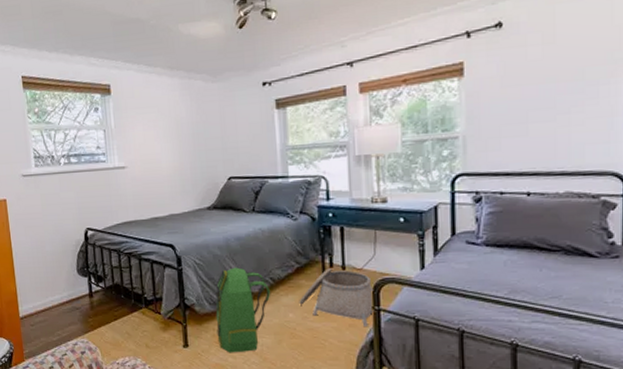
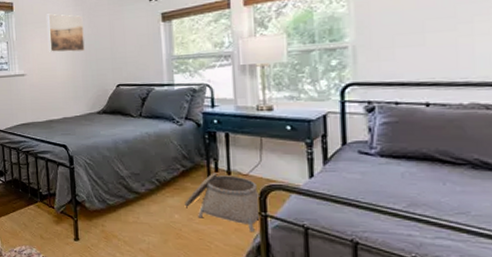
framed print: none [150,98,193,142] -> present [47,13,85,52]
backpack: present [216,267,270,353] -> none [104,168,156,249]

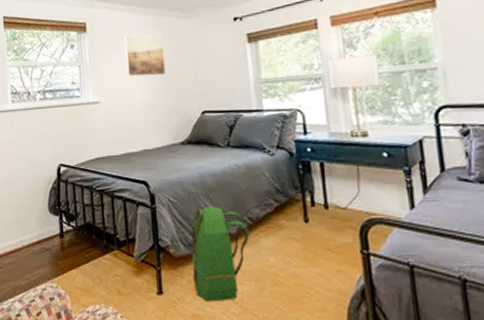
backpack: none [104,168,156,249] -> present [191,206,249,302]
basket: present [184,173,262,233] -> none [280,207,364,274]

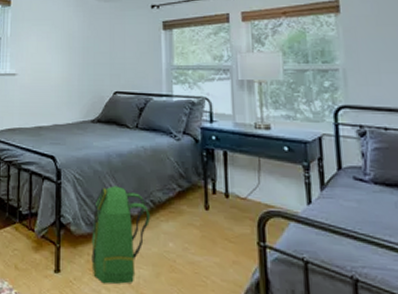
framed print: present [124,34,166,77] -> none [45,12,83,53]

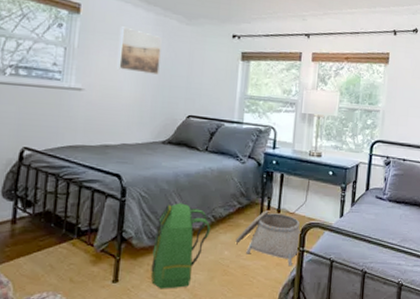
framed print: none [45,12,83,53] -> present [117,26,162,75]
basket: none [180,195,261,266] -> present [235,210,302,267]

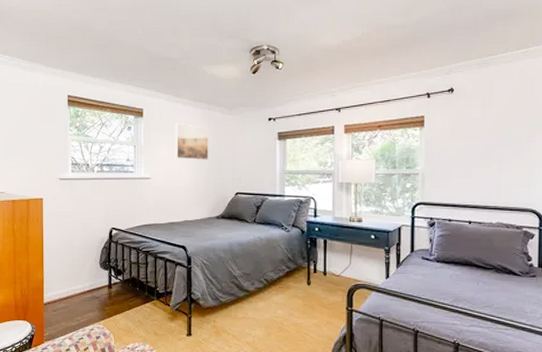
backpack: present [151,203,210,289] -> none [217,268,263,343]
basket: present [235,210,302,267] -> none [287,273,350,325]

